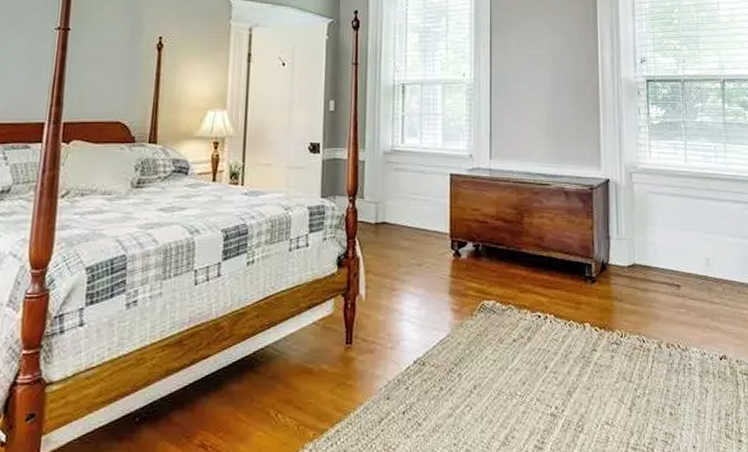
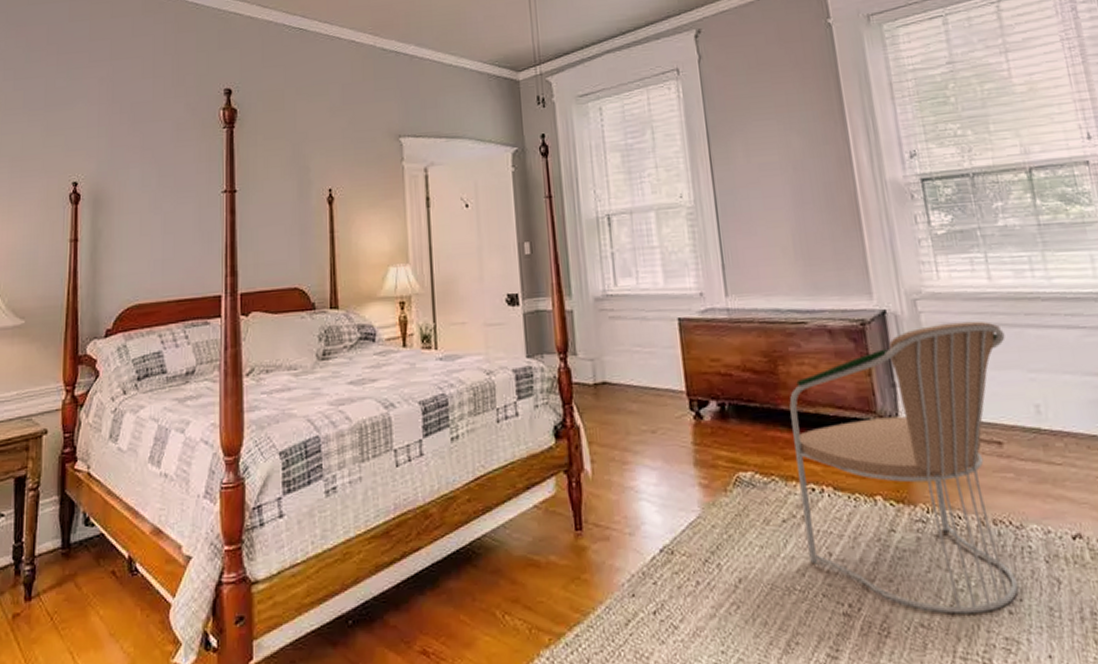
armchair: none [529,192,692,415] -> present [789,321,1019,614]

